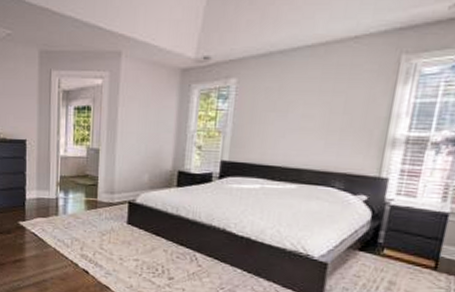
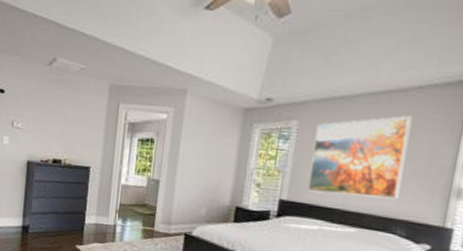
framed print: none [248,67,350,153] -> present [307,115,413,199]

